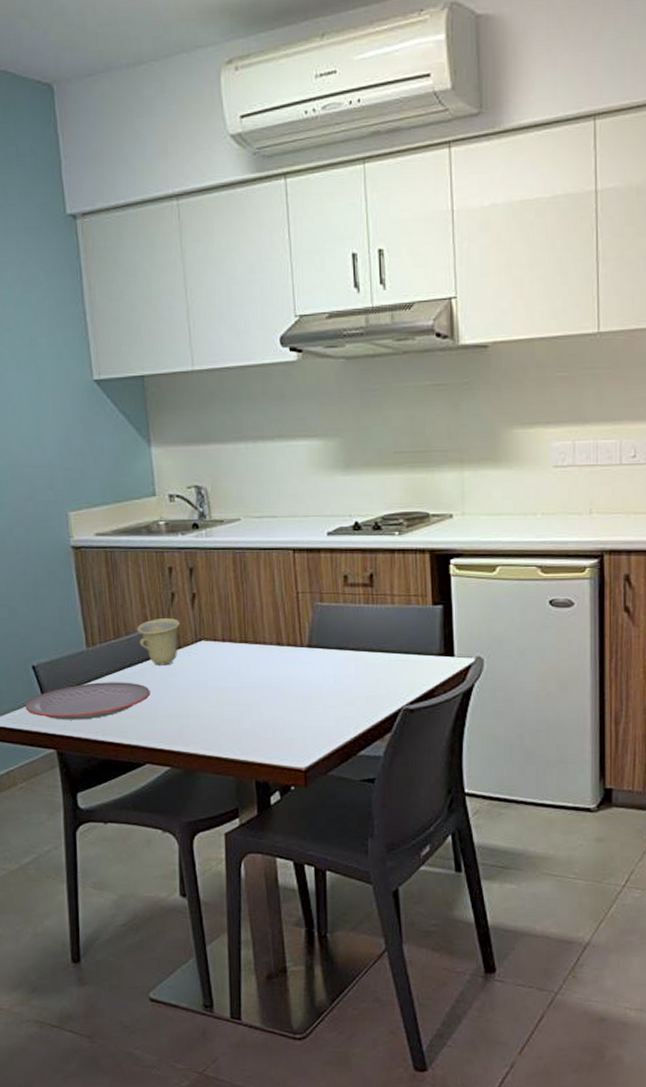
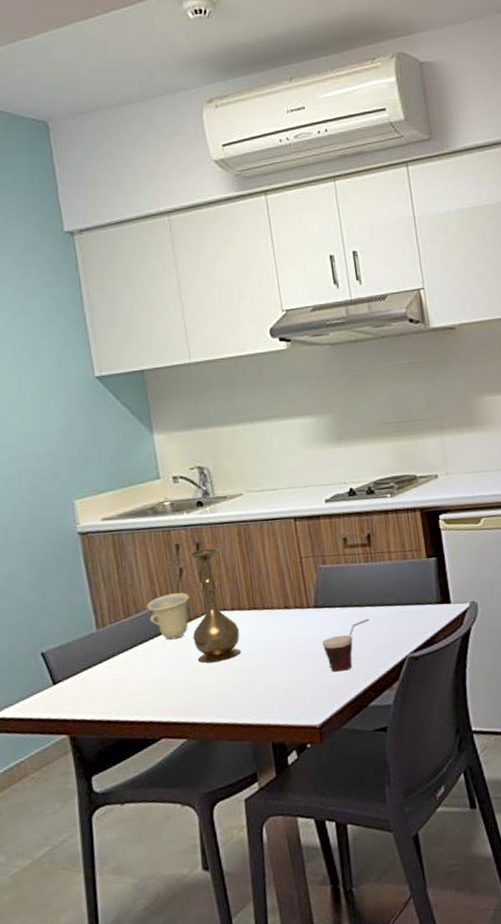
plate: present [25,682,150,720] -> none [34,659,163,704]
vase: none [181,574,229,692] -> present [188,548,241,663]
cup: none [314,665,365,716] -> present [322,619,369,672]

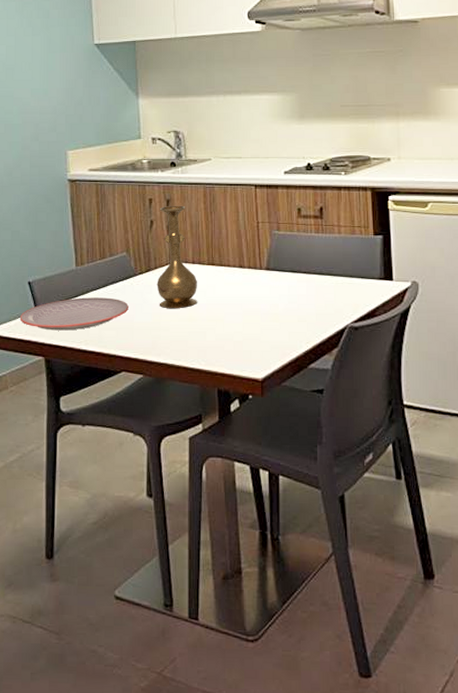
plate: none [34,659,163,704] -> present [19,297,128,331]
cup: present [147,592,189,640] -> none [120,243,157,284]
cup: present [322,619,369,672] -> none [271,286,315,332]

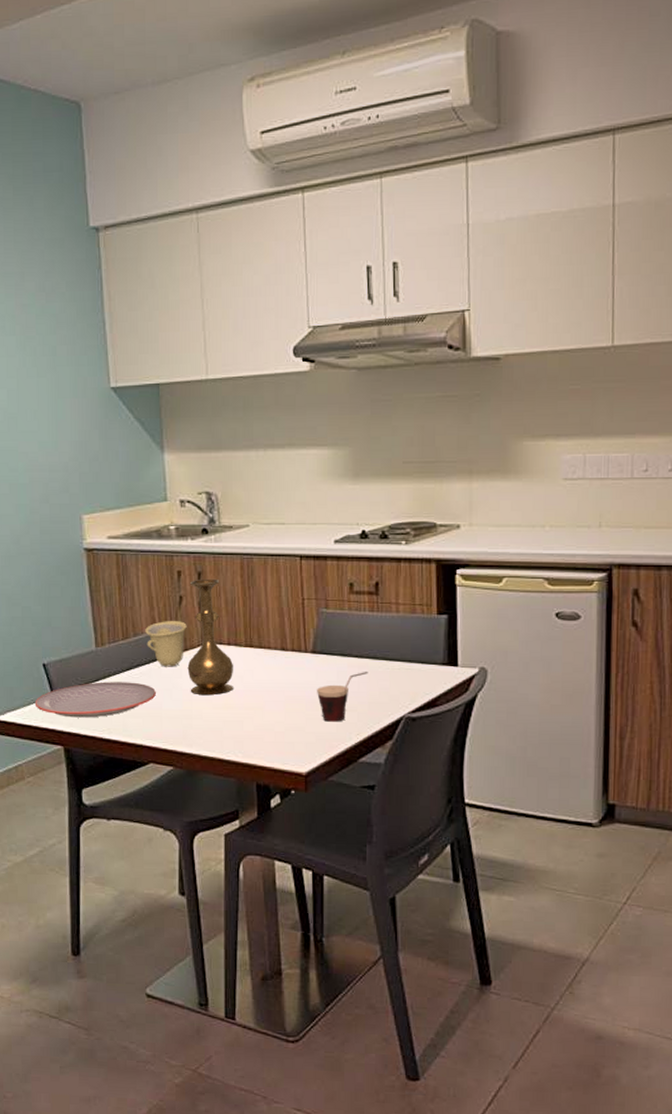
cup: none [120,243,157,284] -> present [145,621,187,667]
cup: none [271,286,315,332] -> present [317,672,368,722]

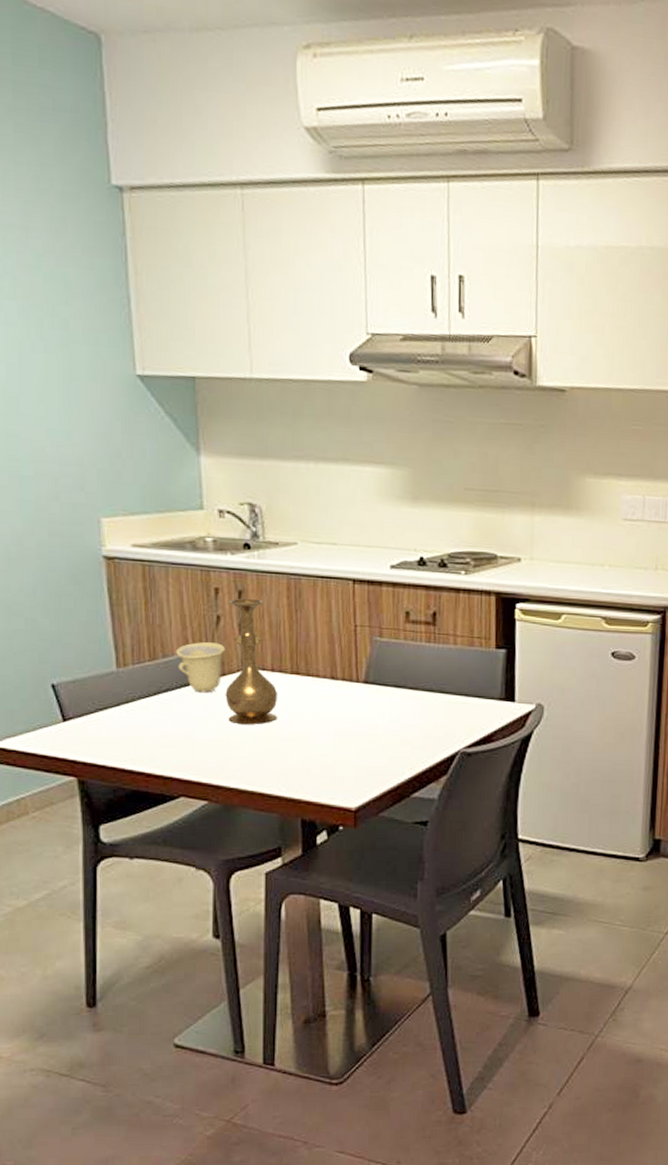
plate: present [34,682,156,718] -> none [41,706,188,747]
cup: present [317,672,368,722] -> none [369,704,423,756]

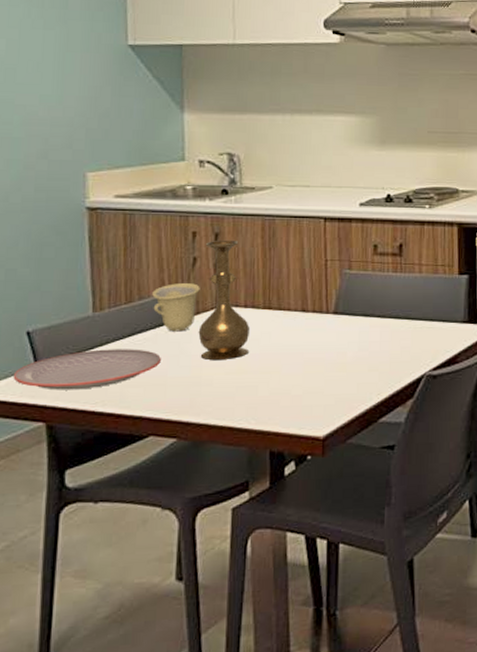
plate: none [41,706,188,747] -> present [13,349,161,390]

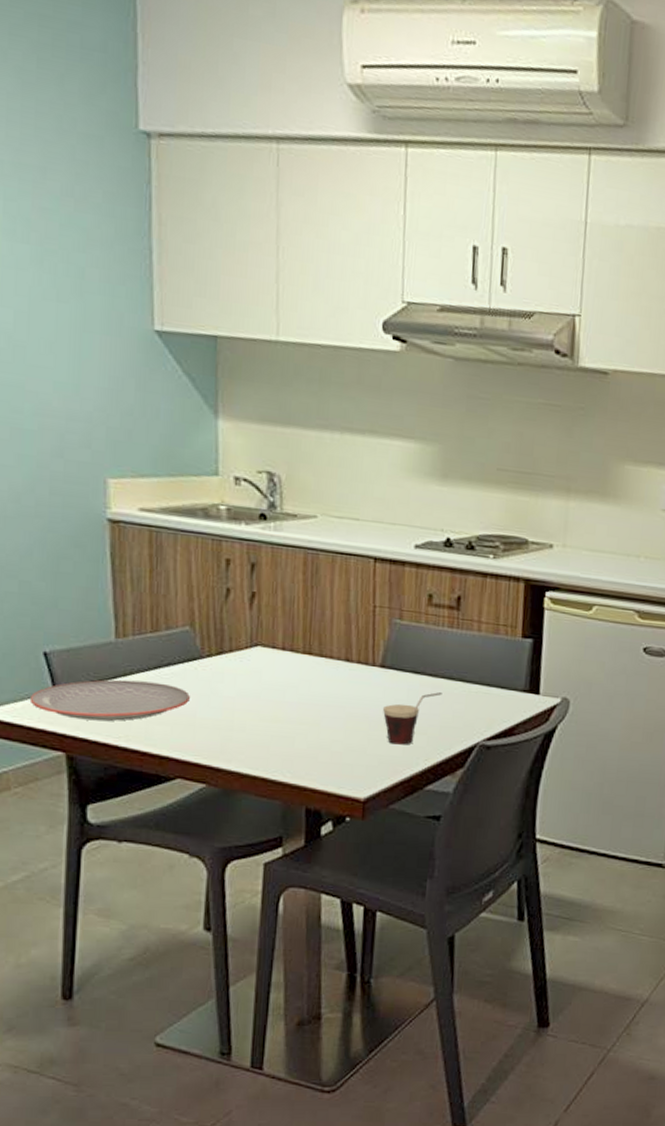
cup: present [152,283,200,332] -> none [181,615,234,670]
vase: present [198,240,249,360] -> none [231,571,287,705]
cup: none [338,331,390,383] -> present [383,692,442,745]

